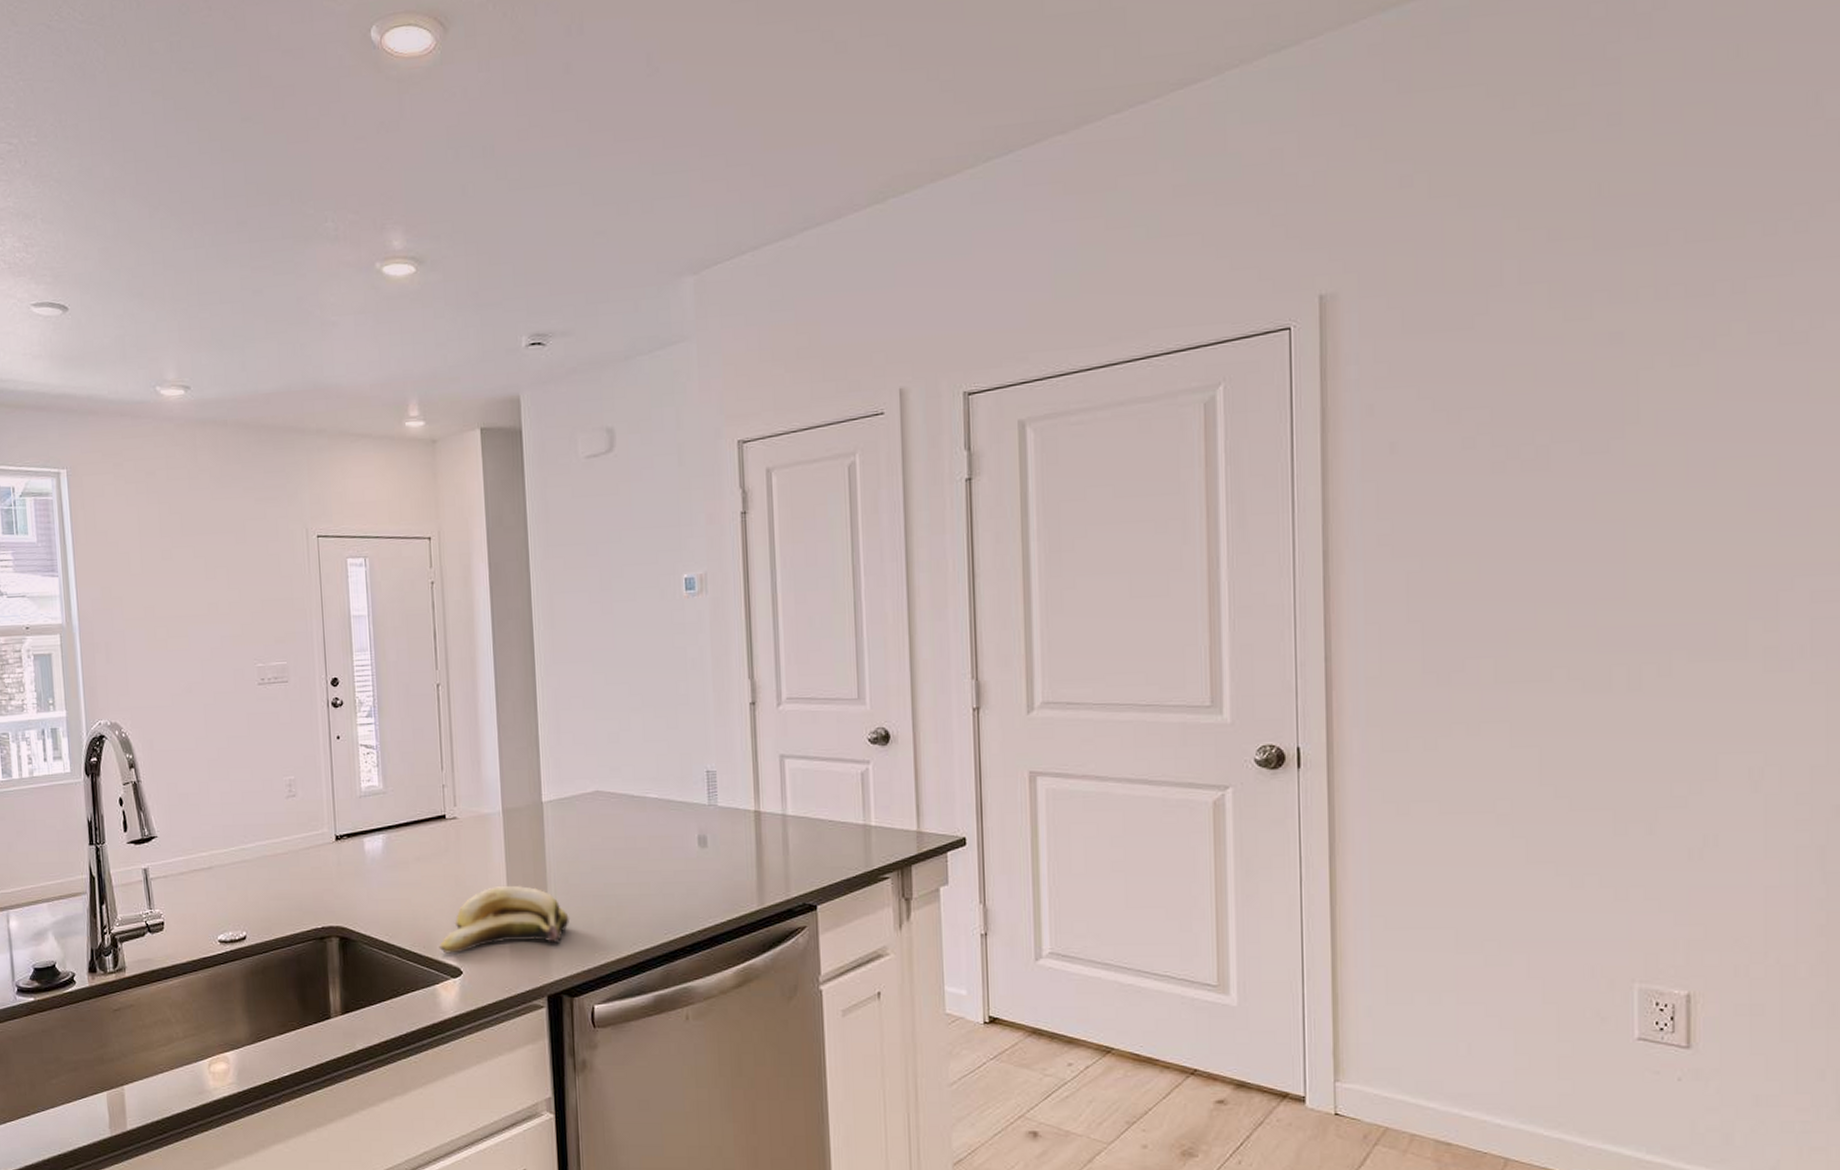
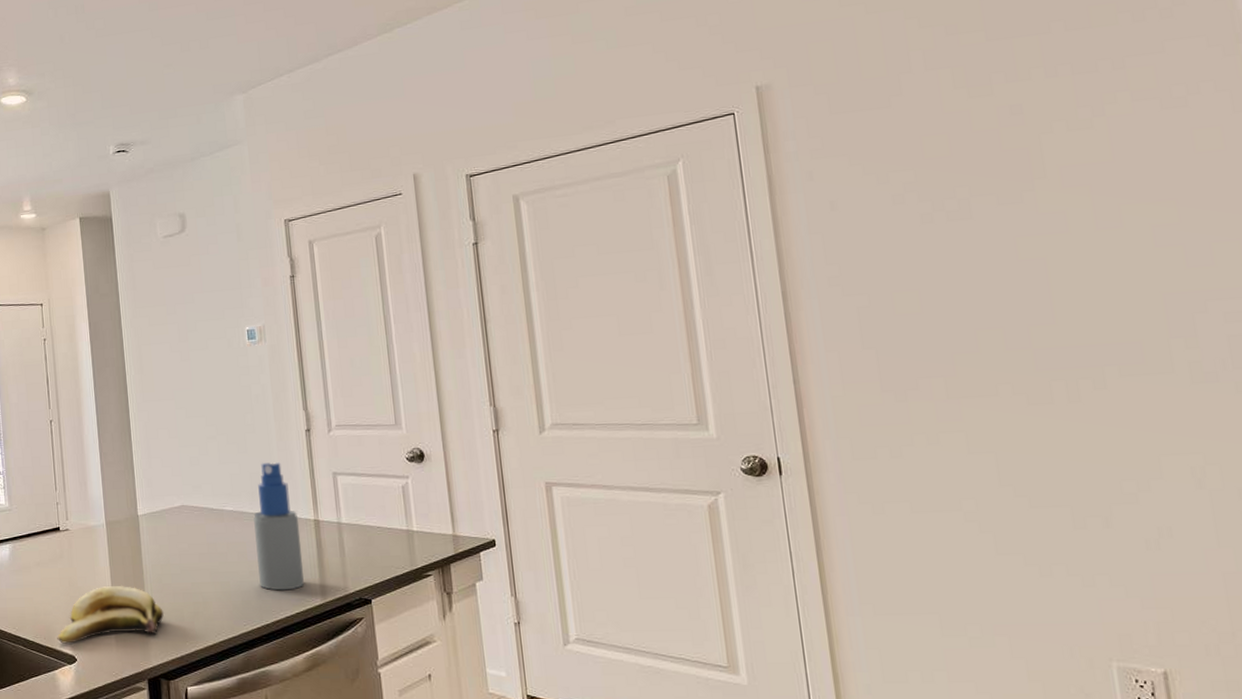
spray bottle: none [682,740,739,894] -> present [254,462,304,591]

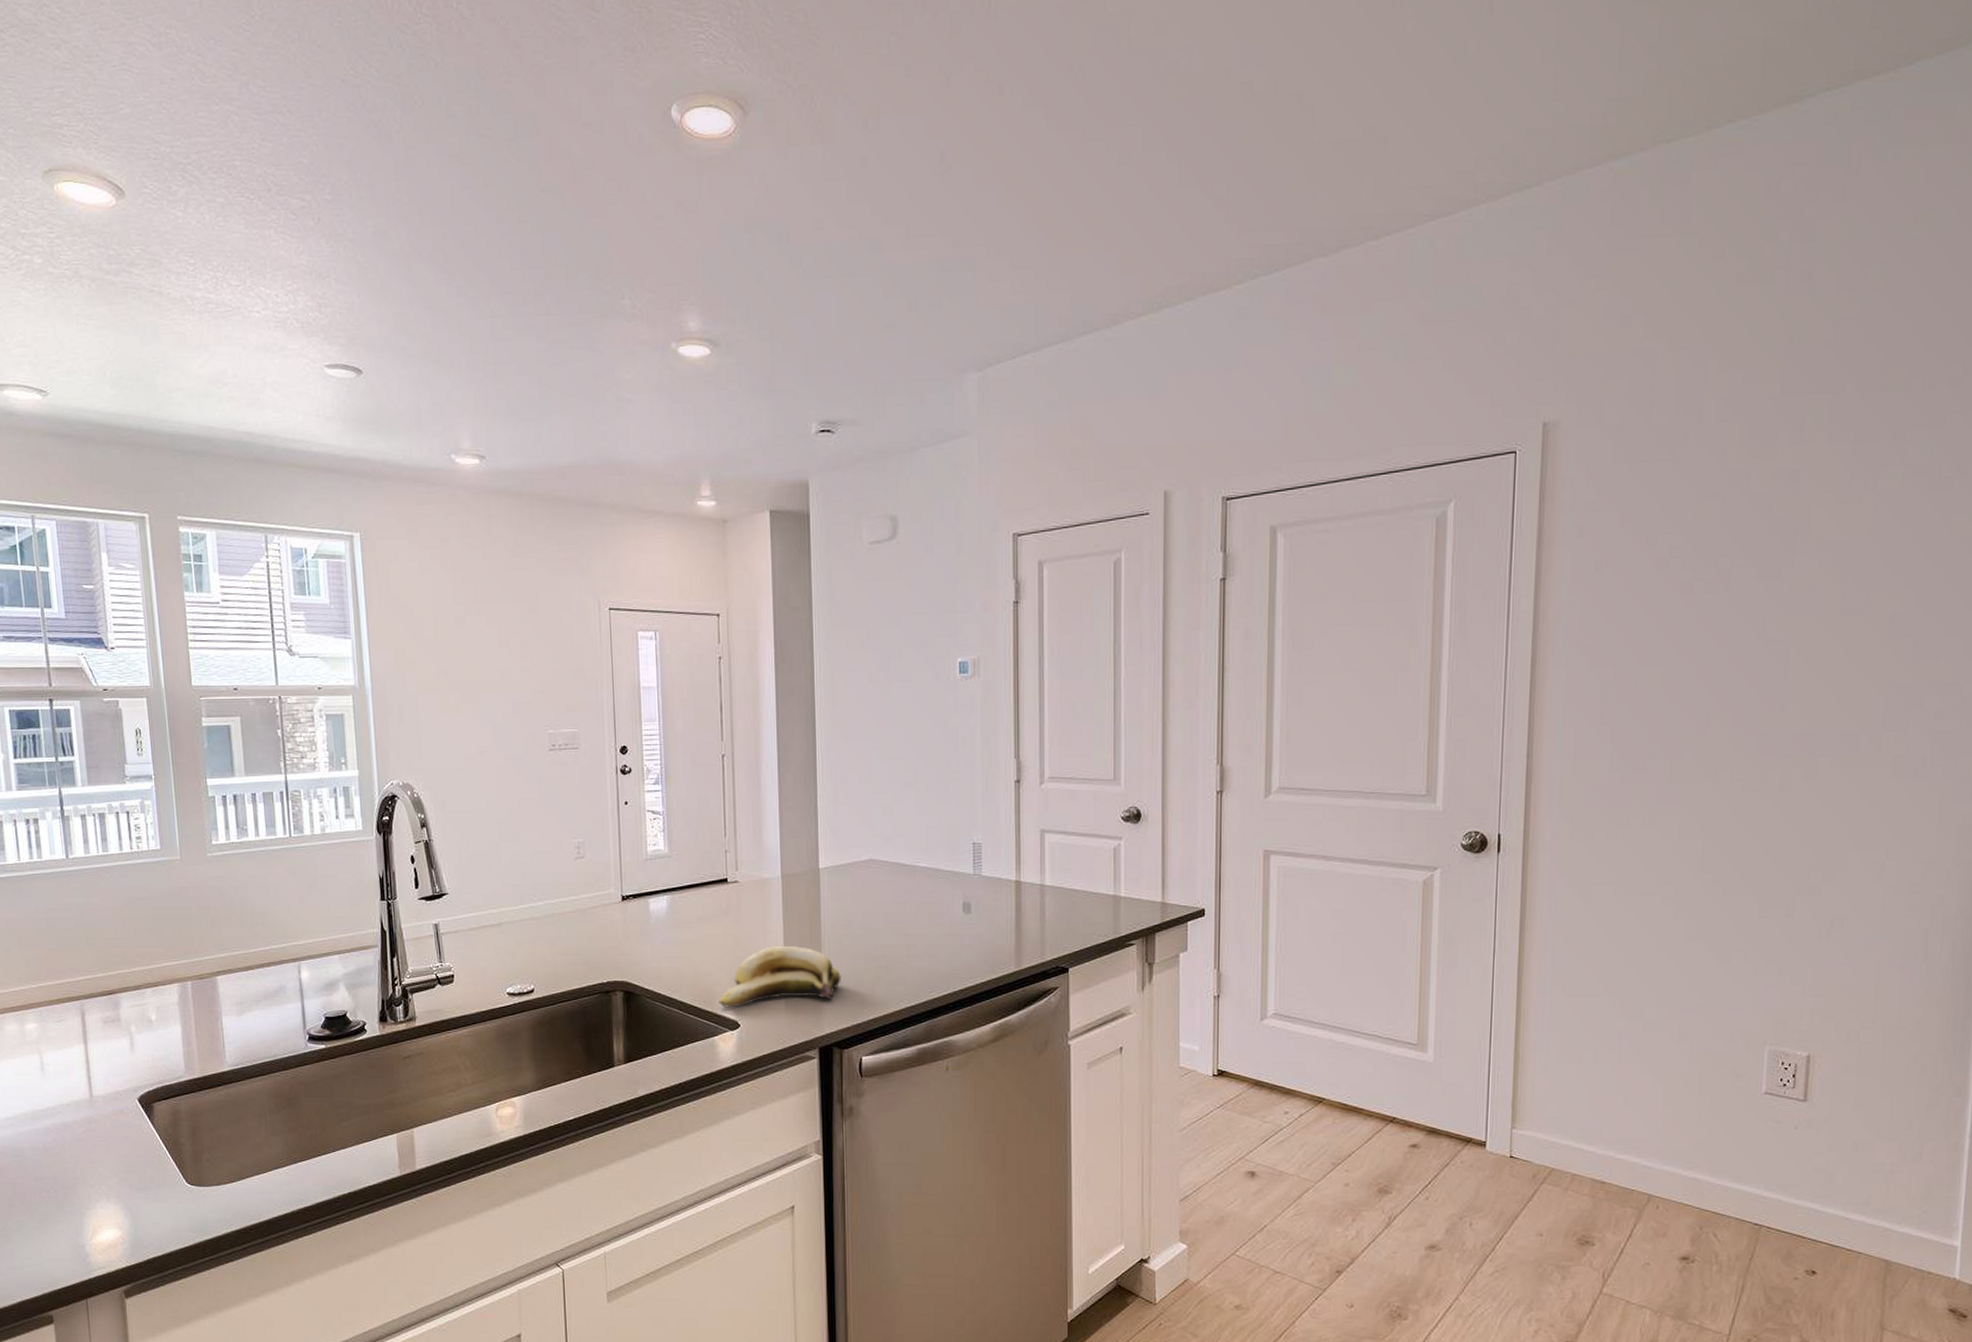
spray bottle: present [254,462,304,591] -> none [949,814,999,956]

